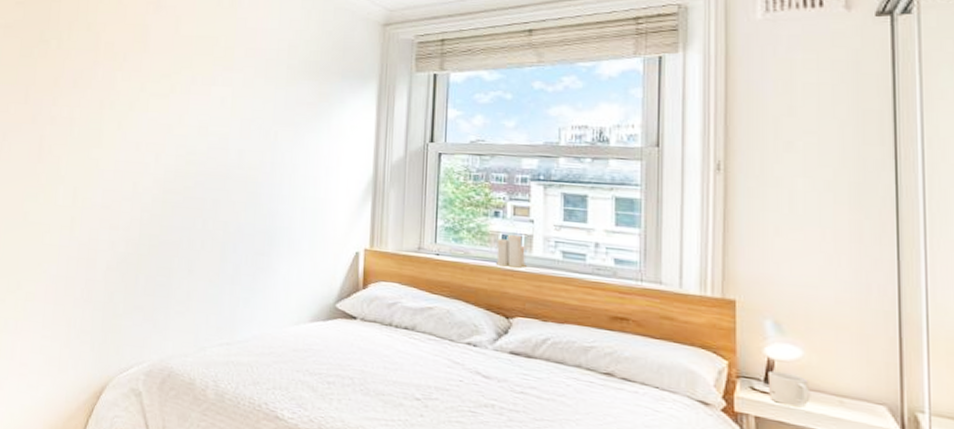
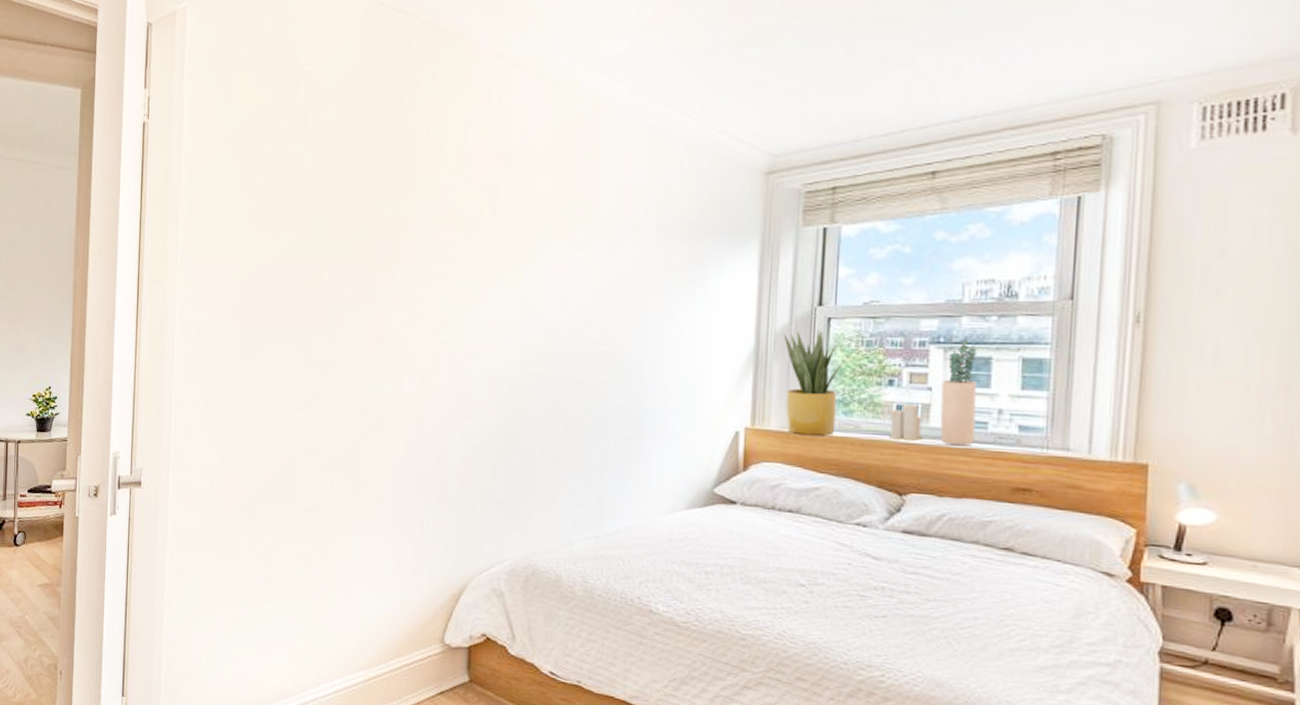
planter: none [399,163,455,260] -> present [783,329,846,436]
vase: none [542,175,575,276] -> present [940,337,977,446]
mug: present [767,370,811,408] -> none [1177,537,1223,575]

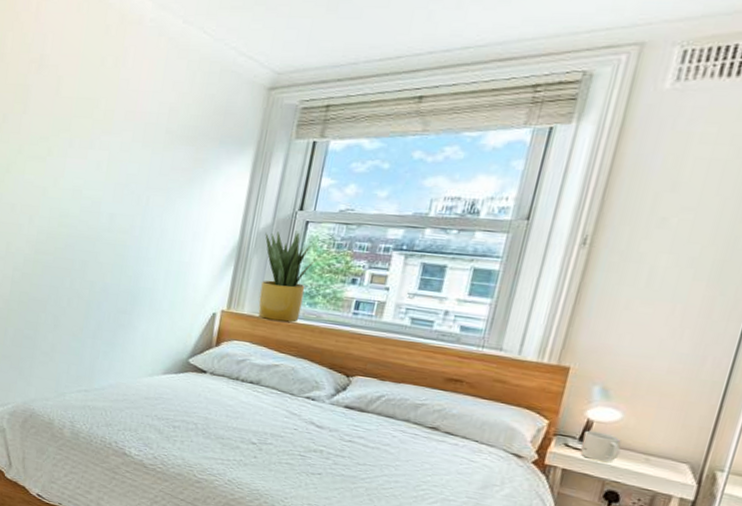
candle: present [889,402,924,442] -> none [345,299,377,333]
vase: present [940,337,977,446] -> none [389,246,435,340]
mug: none [1177,537,1223,575] -> present [580,430,622,464]

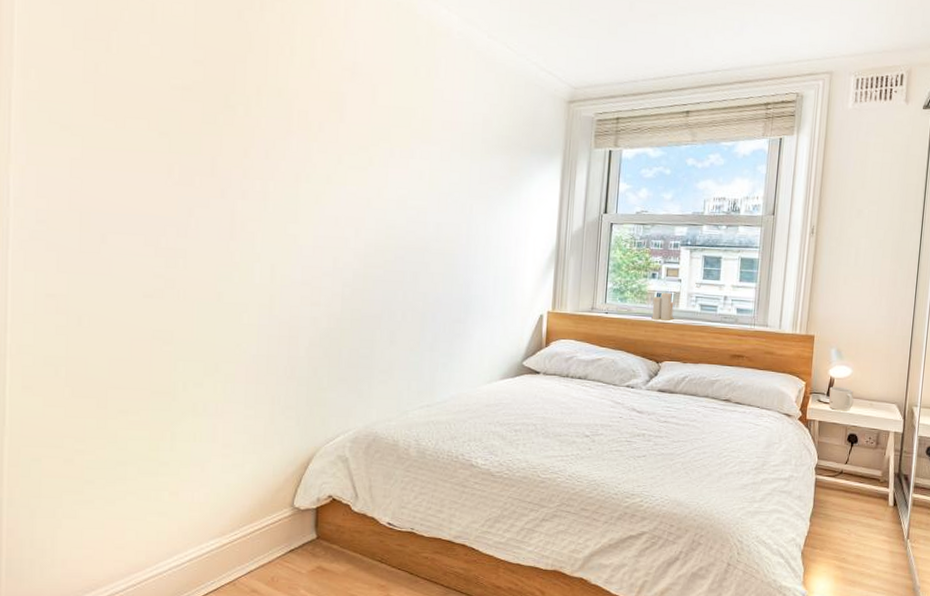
planter: present [258,230,317,322] -> none [578,232,622,317]
candle: none [345,299,377,333] -> present [651,291,675,322]

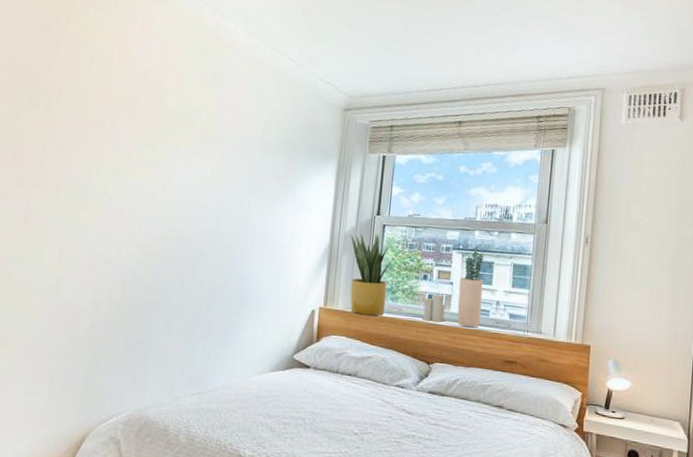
planter: none [578,232,622,317] -> present [350,233,394,316]
vase: none [686,241,712,324] -> present [457,246,484,328]
mug: present [828,386,854,411] -> none [606,399,634,426]

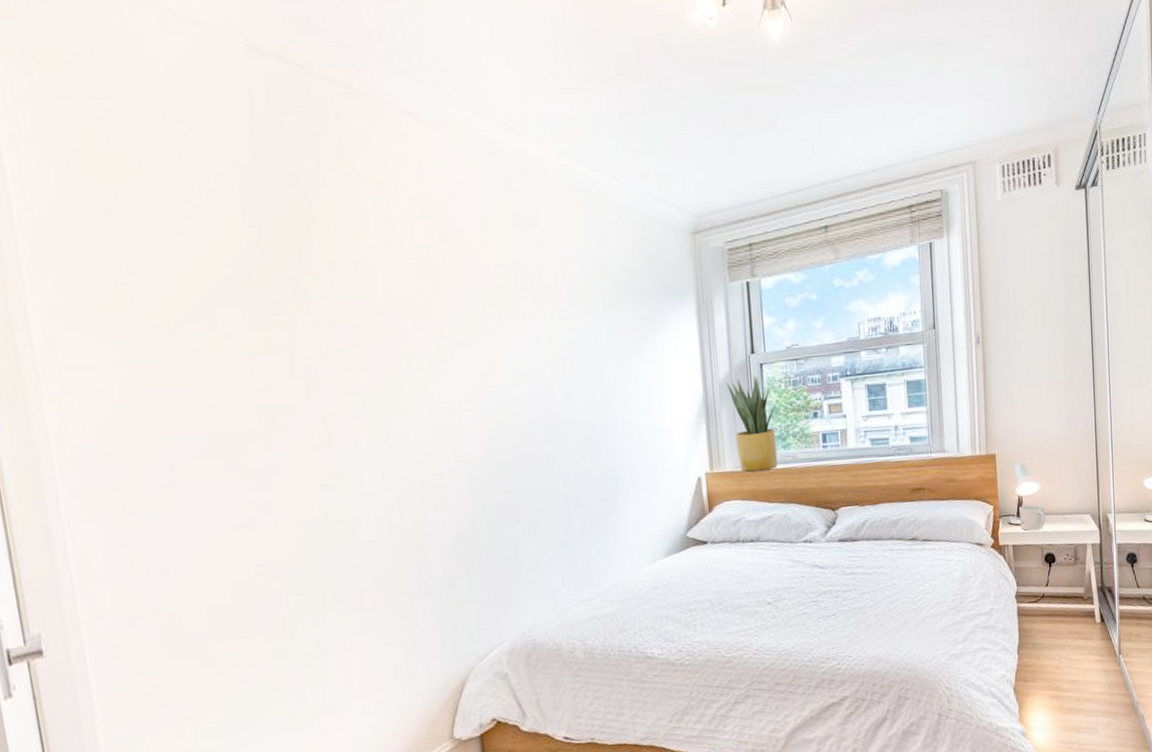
candle: present [422,293,446,324] -> none [818,430,845,465]
vase: present [457,246,484,328] -> none [852,368,881,462]
mug: none [606,399,634,426] -> present [1019,504,1046,531]

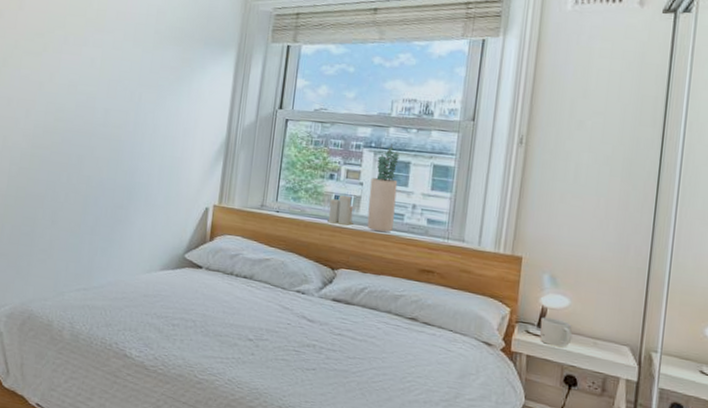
planter: present [726,375,779,472] -> none [247,128,297,216]
candle: none [818,430,845,465] -> present [327,194,355,227]
vase: none [852,368,881,462] -> present [367,144,400,233]

